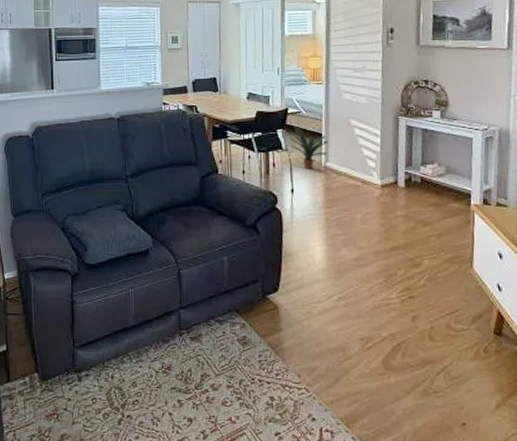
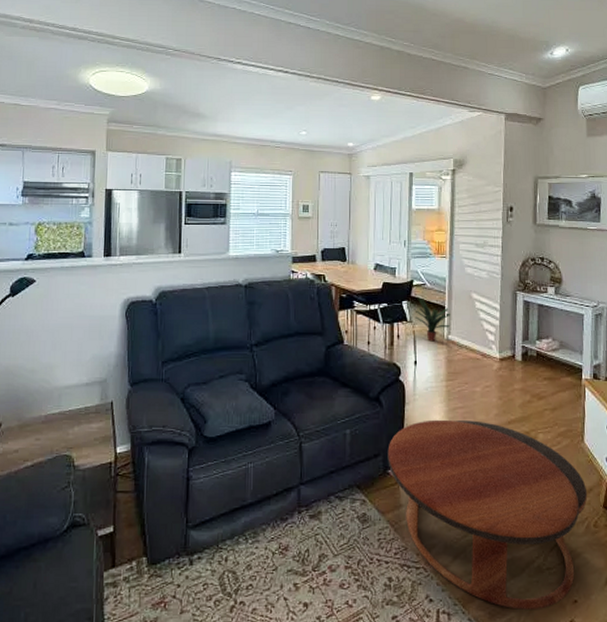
coffee table: none [266,246,477,431] -> present [387,419,588,610]

